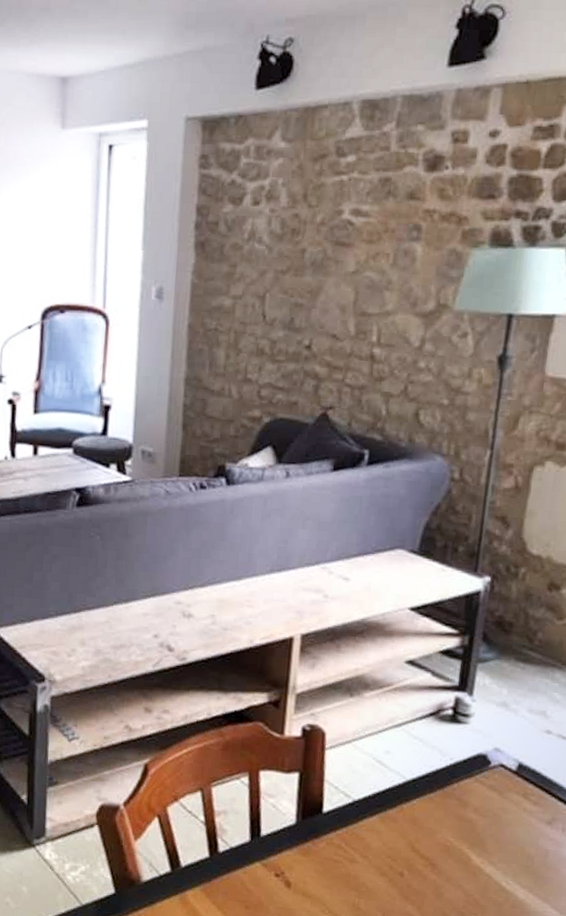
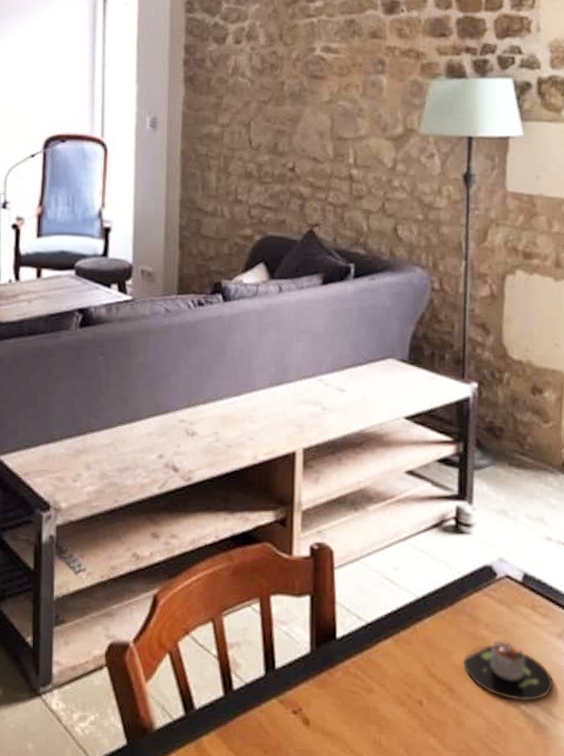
candle: none [447,823,538,880] -> present [462,640,554,702]

